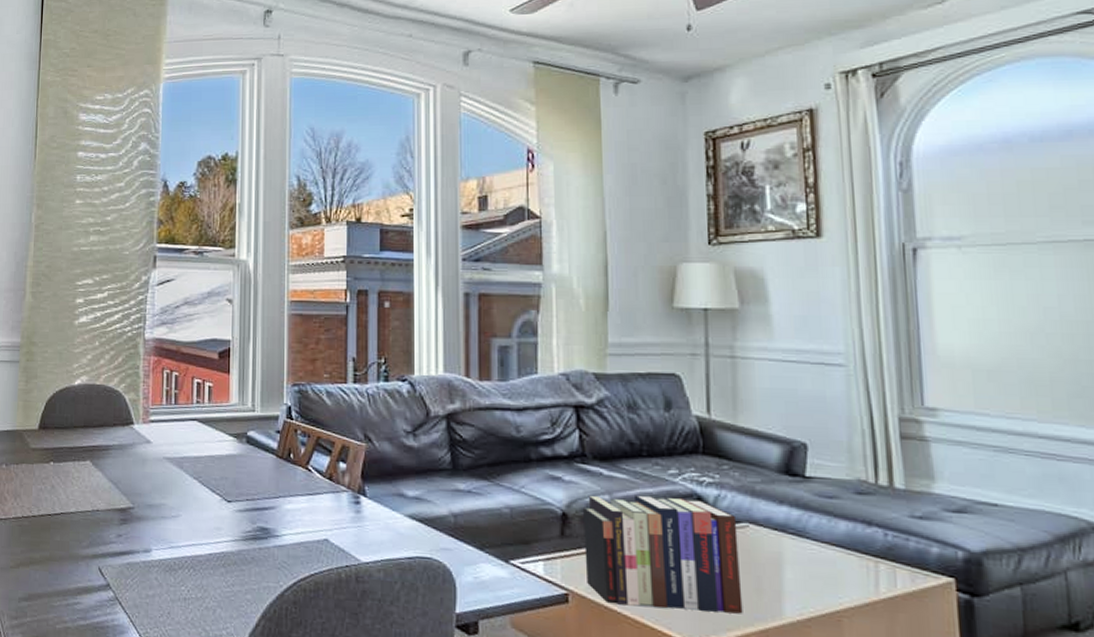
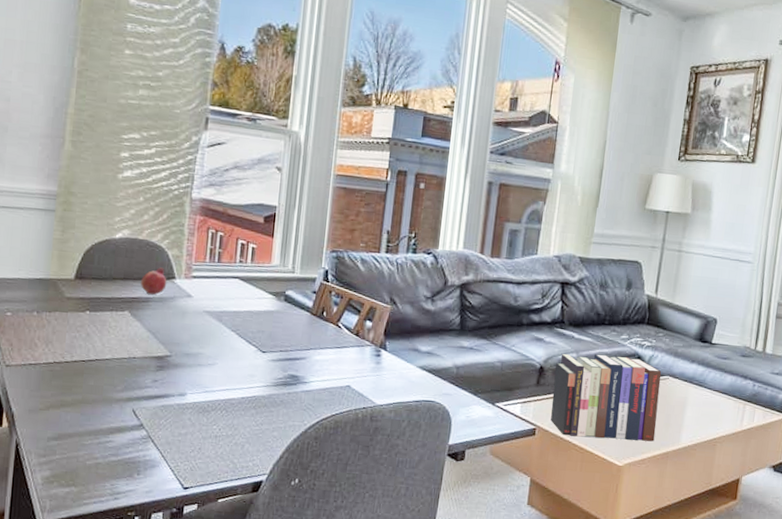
fruit: none [100,413,126,443] -> present [141,267,167,296]

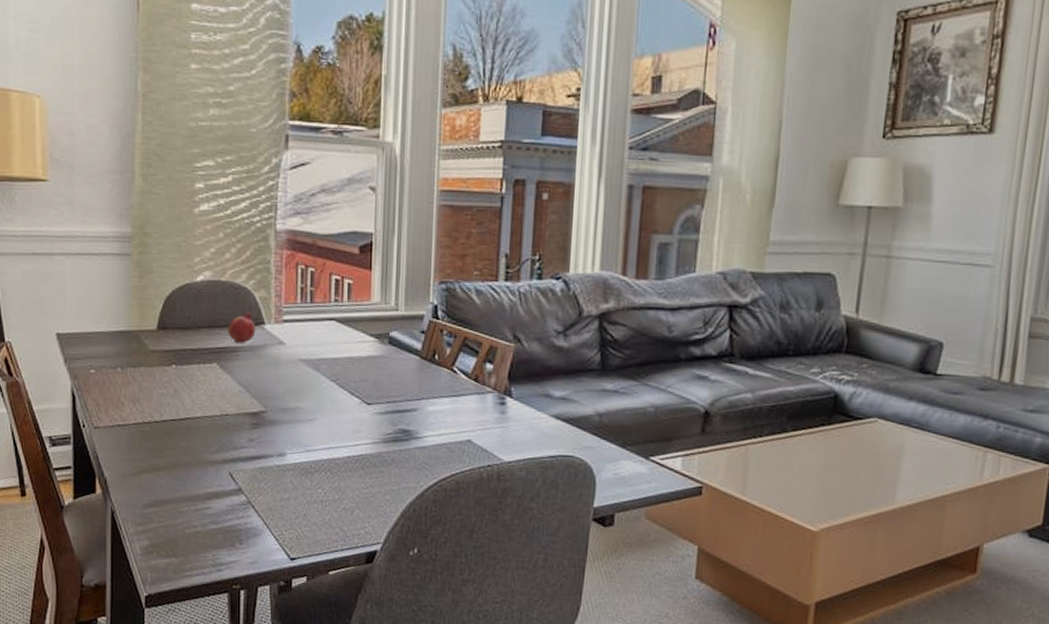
books: present [551,353,662,442] -> none [721,393,868,501]

